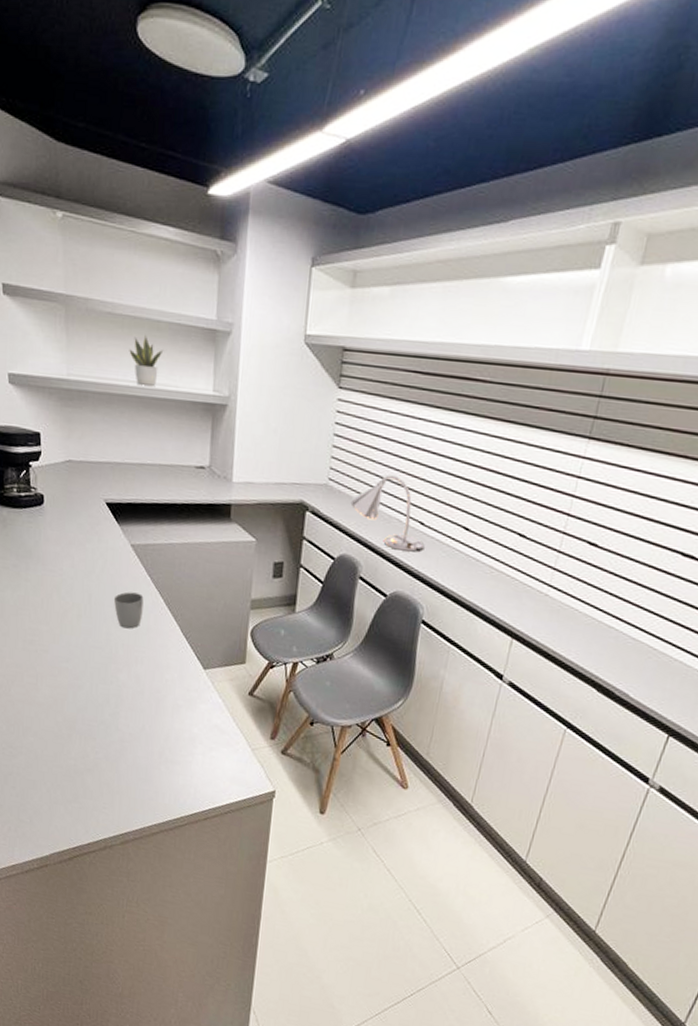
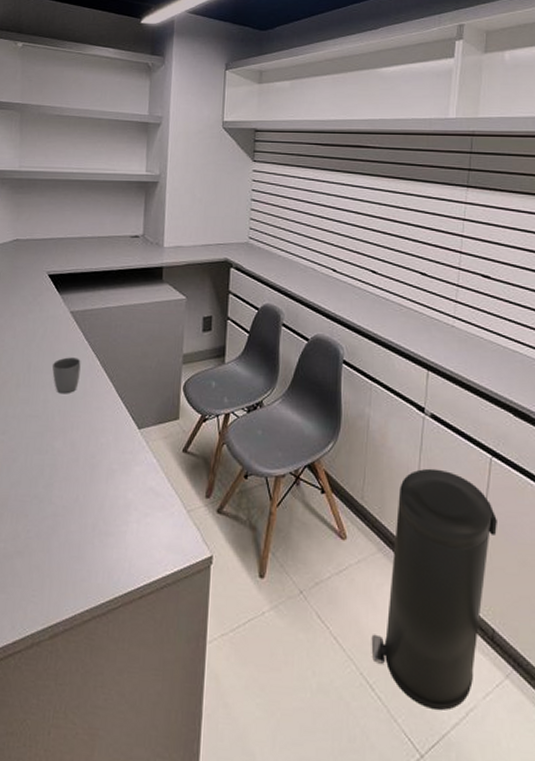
potted plant: present [129,336,164,386] -> none [74,131,104,171]
table lamp: present [350,475,425,552] -> none [270,230,339,297]
pedal bin: none [422,733,562,936] -> present [371,468,497,710]

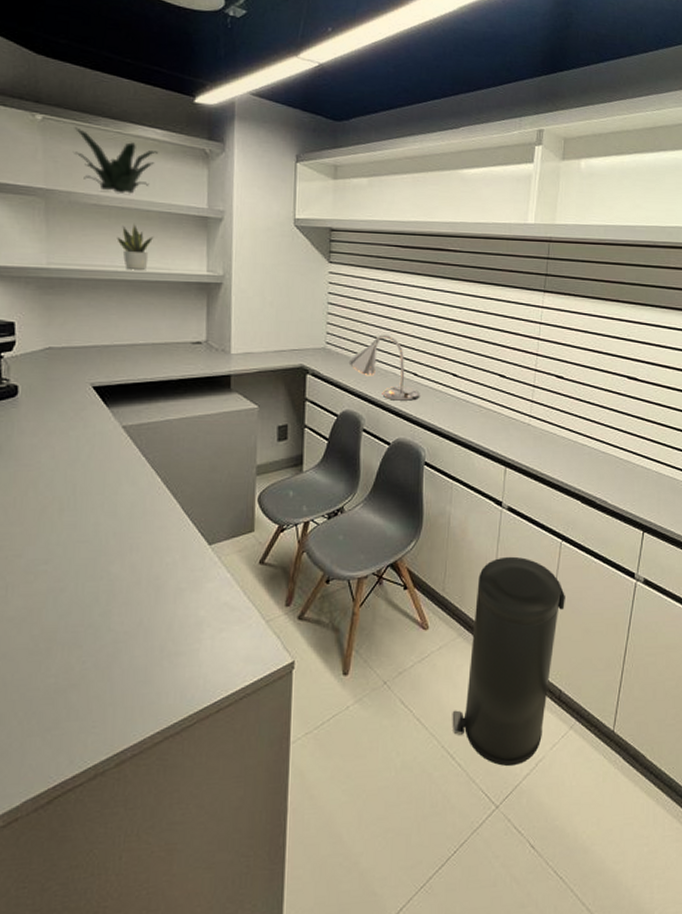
plant: none [43,51,111,105] -> present [72,127,159,194]
cup: present [51,357,81,394] -> none [102,476,138,515]
potted plant: none [74,131,104,171] -> present [117,224,154,270]
table lamp: none [270,230,339,297] -> present [348,334,420,401]

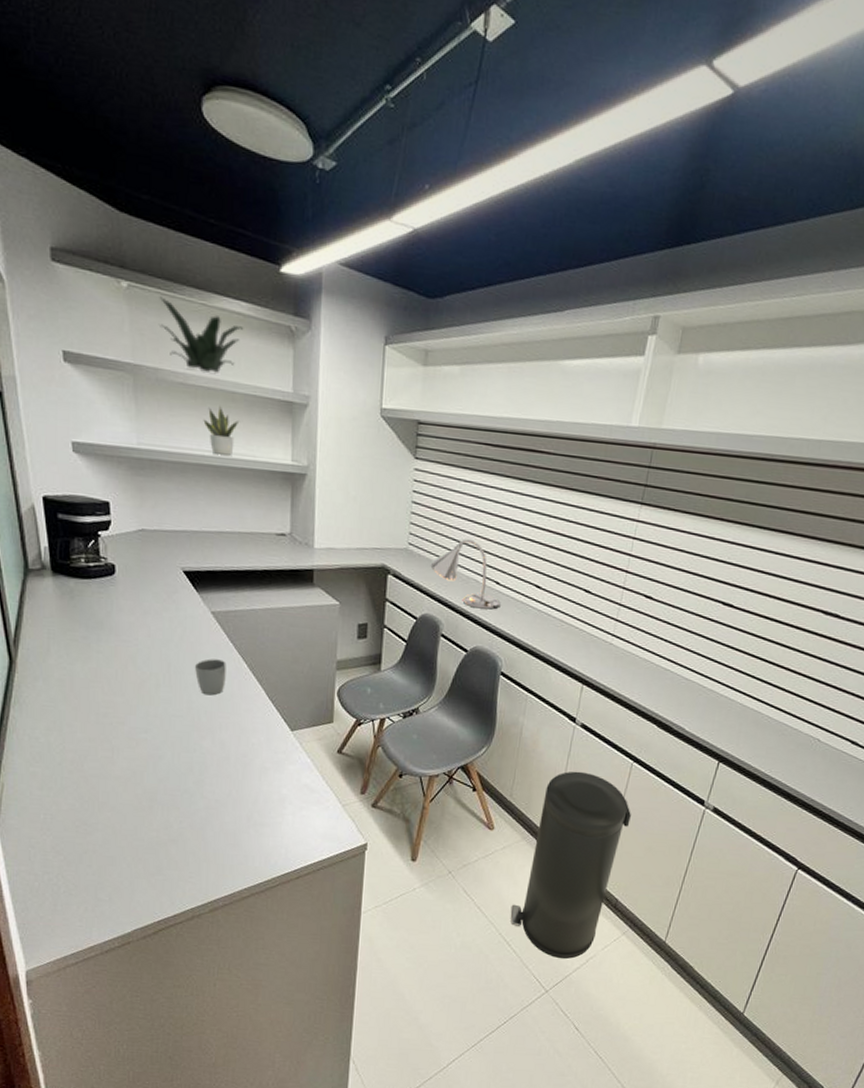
cup: none [102,476,138,515] -> present [194,659,226,696]

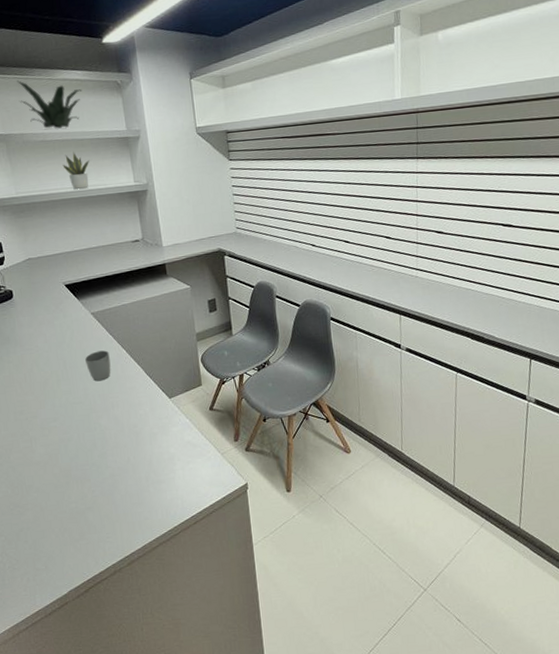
table lamp: present [430,539,501,610] -> none [256,214,320,269]
pedal bin: present [510,771,631,959] -> none [379,389,466,558]

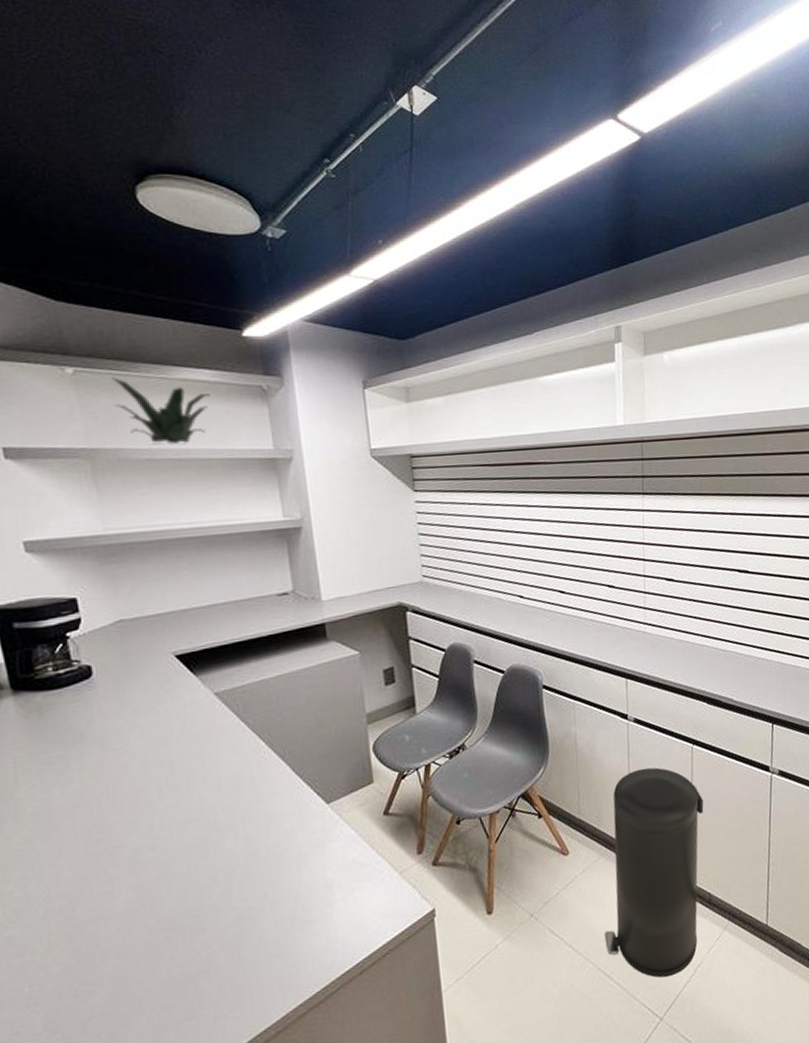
potted plant: present [62,152,90,189] -> none [178,475,220,525]
cup: present [84,350,111,382] -> none [202,743,242,788]
pedal bin: none [379,389,466,558] -> present [604,767,704,978]

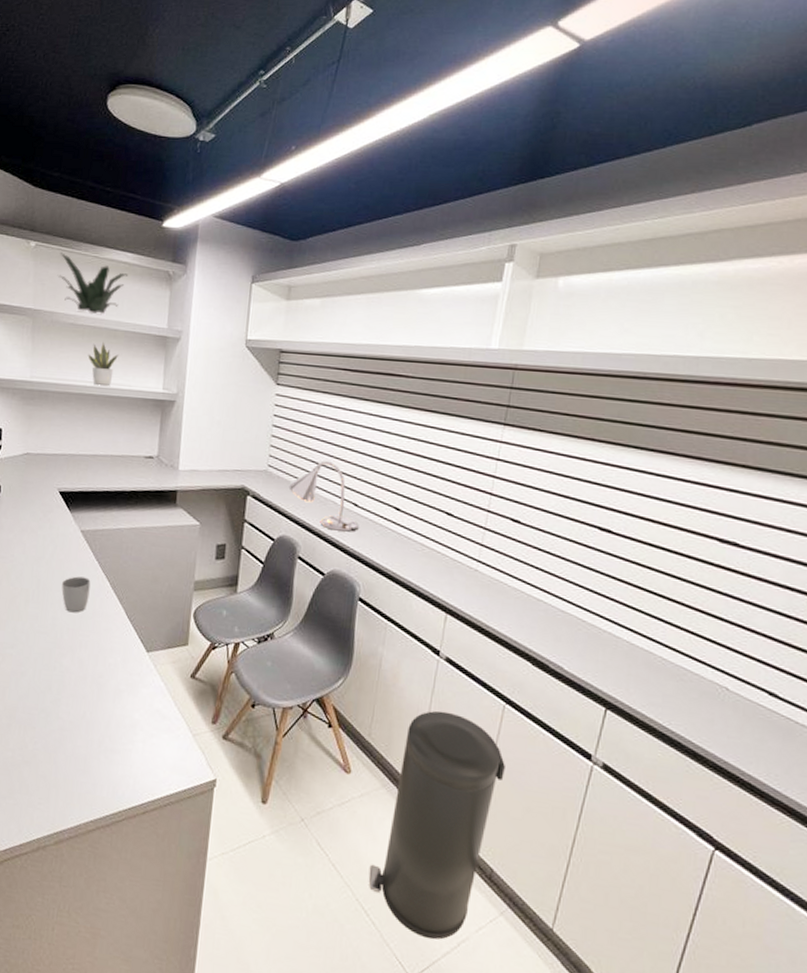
potted plant: none [178,475,220,525] -> present [88,342,119,385]
cup: none [202,743,242,788] -> present [61,576,91,613]
table lamp: none [448,559,529,627] -> present [289,461,359,532]

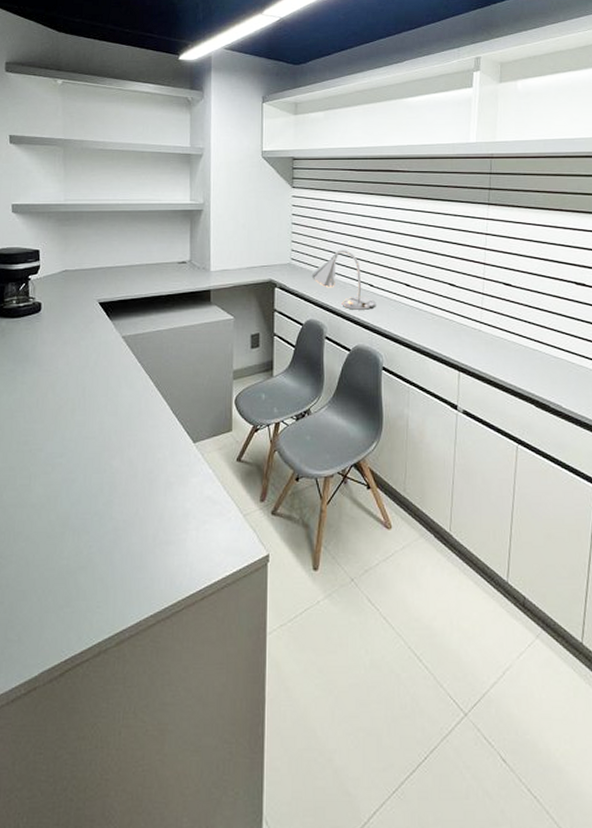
plant: present [57,252,129,314] -> none [84,87,151,139]
cup: present [61,576,91,613] -> none [106,380,135,415]
potted plant: present [88,342,119,385] -> none [118,164,148,202]
pedal bin: present [369,710,505,940] -> none [417,459,525,672]

